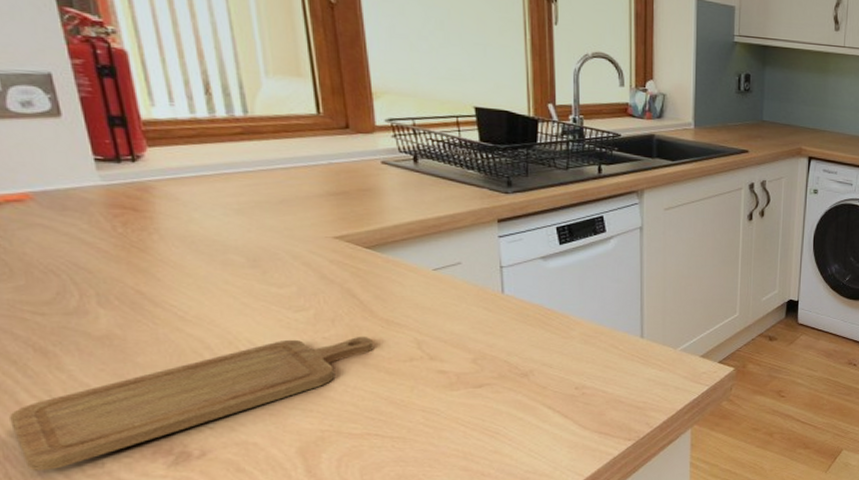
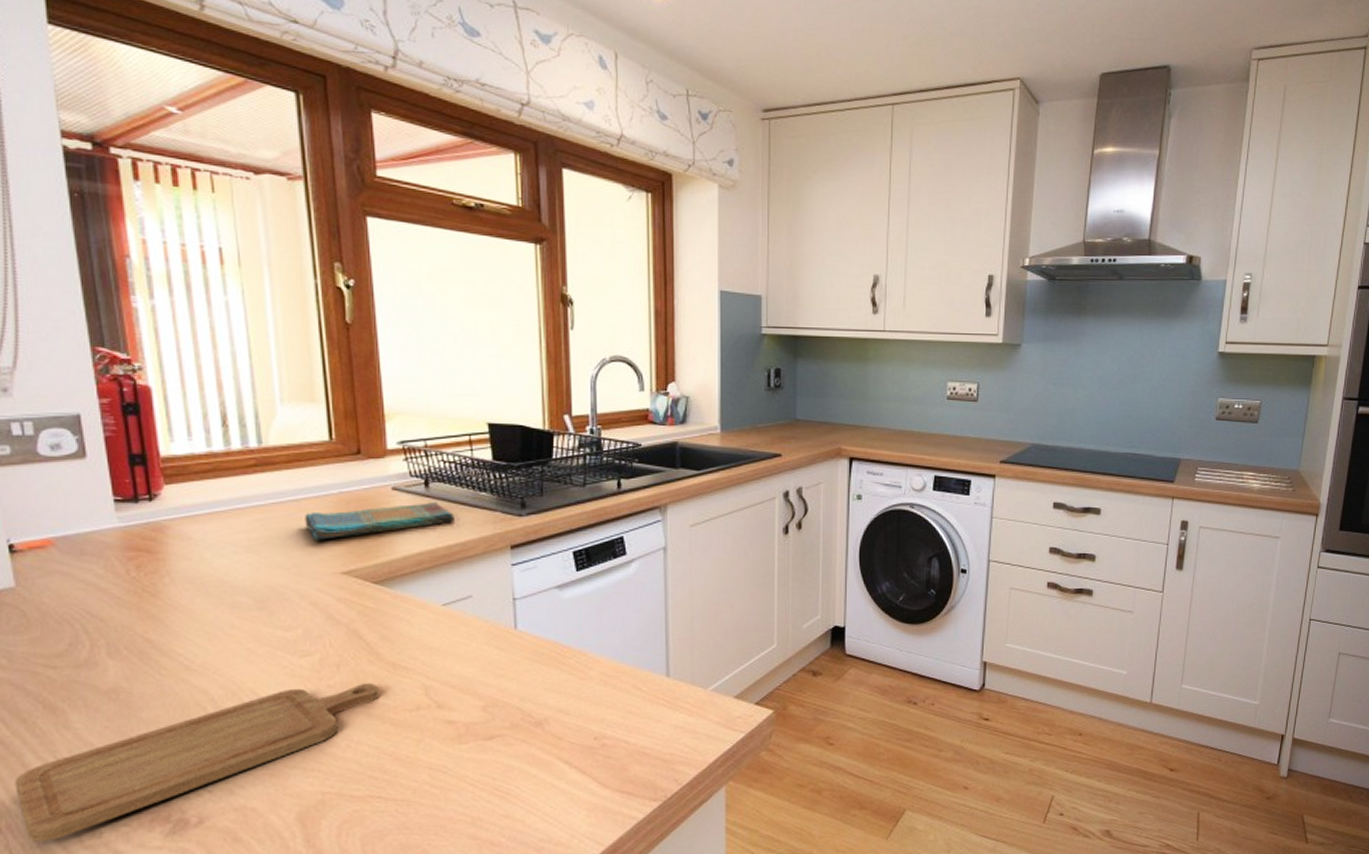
dish towel: none [295,177,443,207] -> present [305,502,454,540]

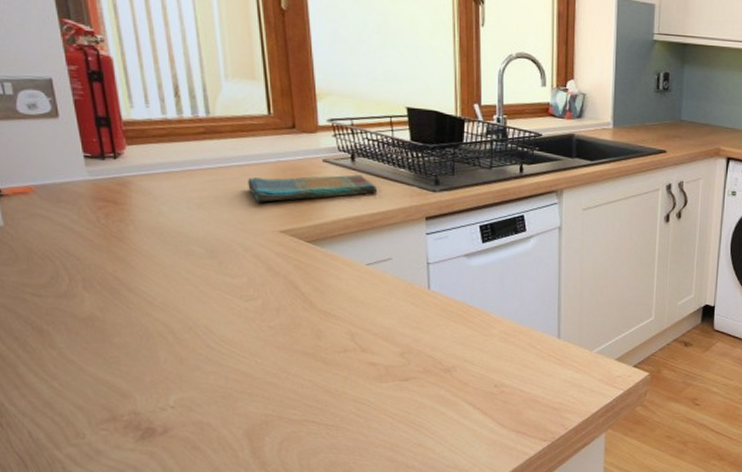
chopping board: present [15,682,380,843] -> none [12,326,313,439]

